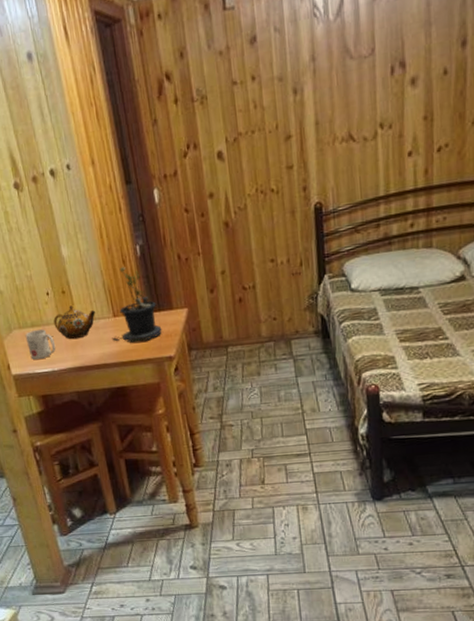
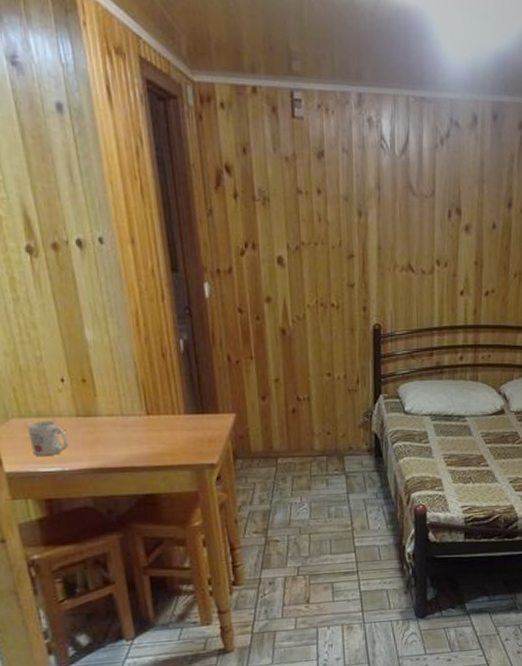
teapot: present [53,305,96,340] -> none [68,397,125,436]
potted plant: present [112,266,162,343] -> none [143,360,205,446]

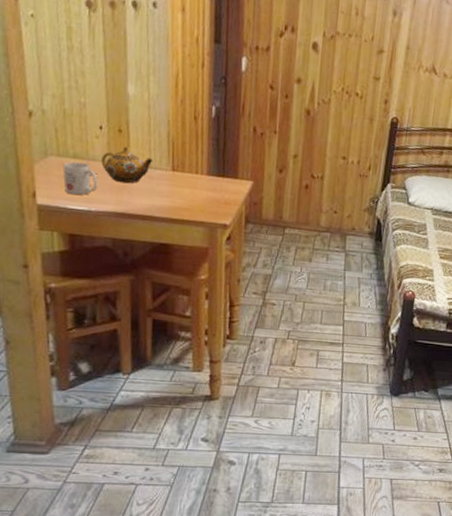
teapot: none [68,397,125,436] -> present [101,147,154,184]

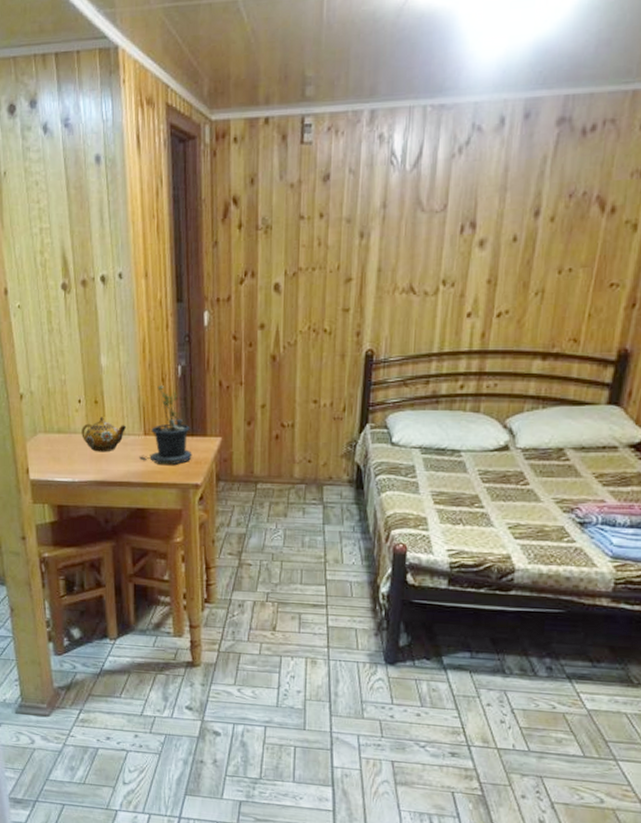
mug: present [62,161,99,195] -> none [49,436,80,467]
potted plant: none [165,122,222,204] -> present [139,384,192,465]

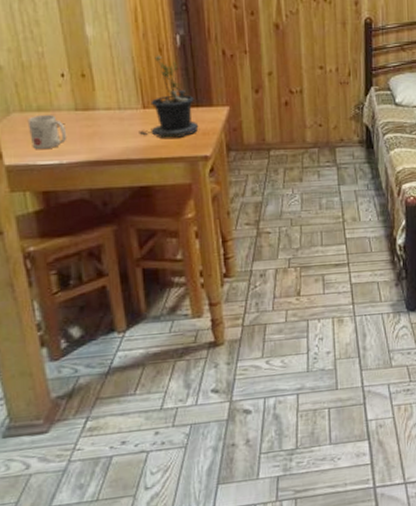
mug: none [49,436,80,467] -> present [27,114,67,149]
teapot: present [81,417,127,452] -> none [67,91,122,130]

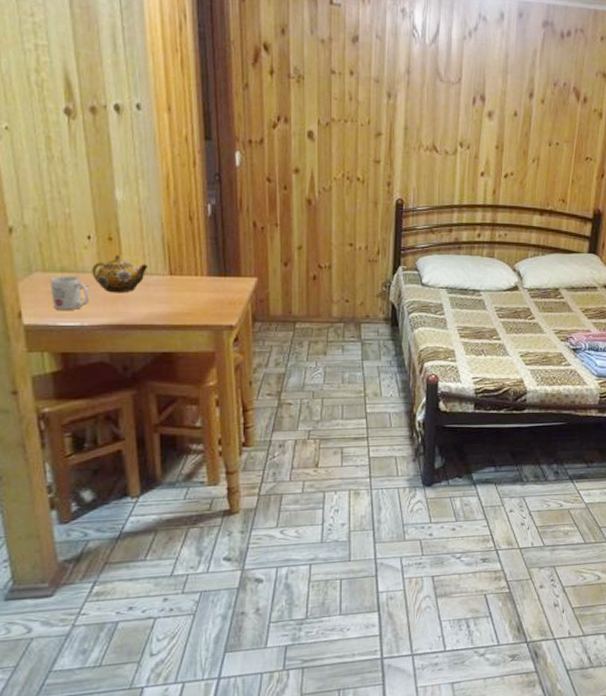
teapot: none [67,91,122,130] -> present [92,255,149,293]
potted plant: present [139,54,199,138] -> none [164,222,225,306]

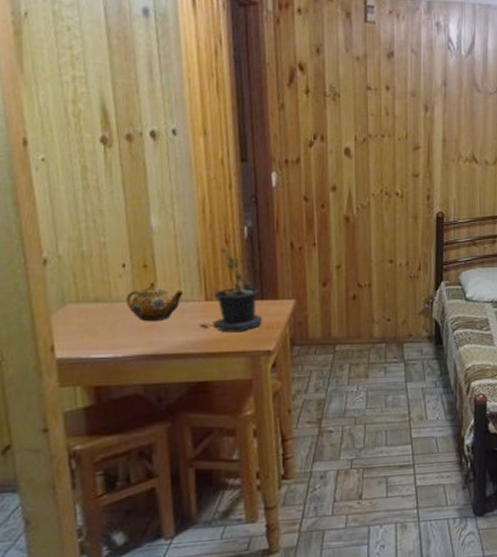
mug: present [50,275,90,310] -> none [83,305,124,341]
potted plant: none [164,222,225,306] -> present [200,246,263,332]

